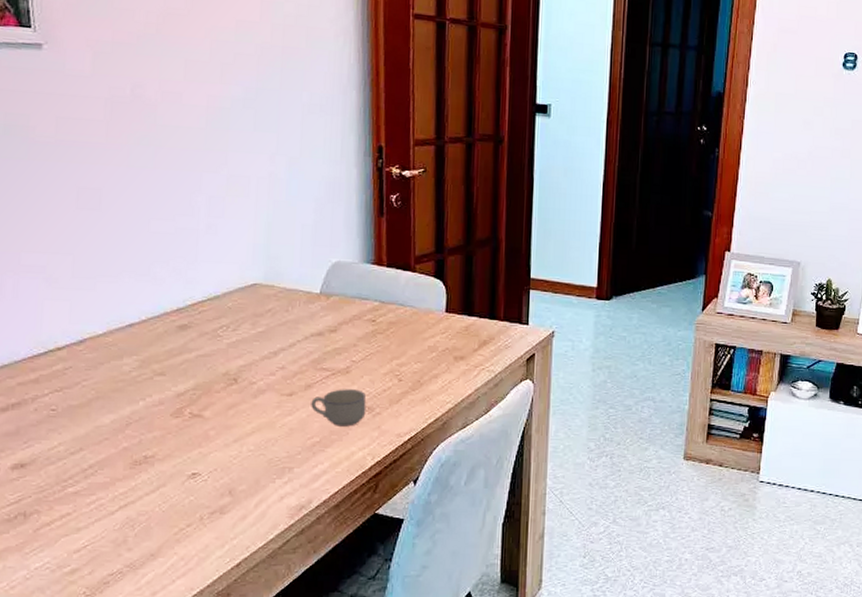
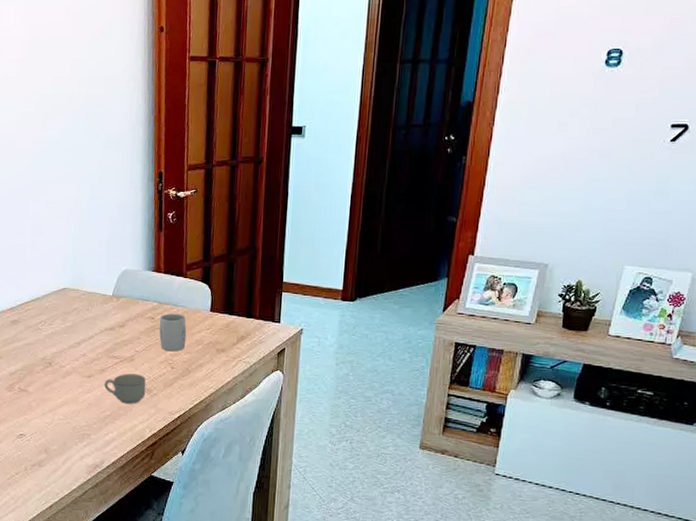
mug: none [382,314,417,361] -> present [159,313,187,352]

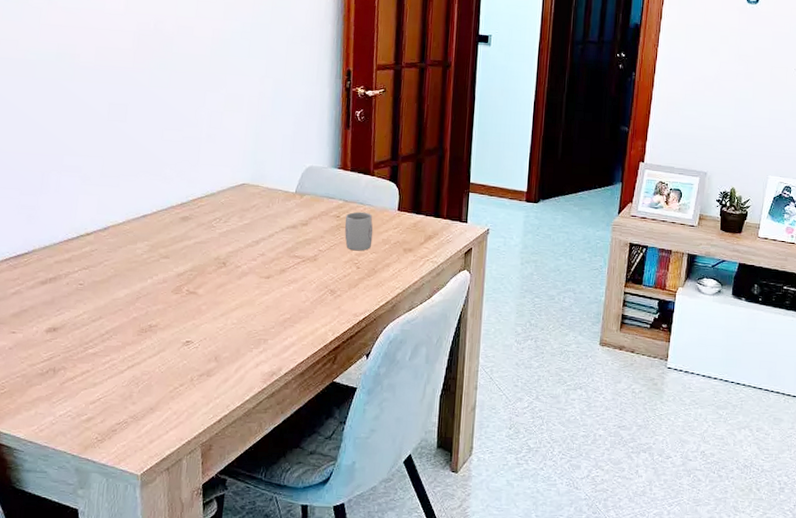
cup: present [104,373,146,404] -> none [284,274,330,306]

